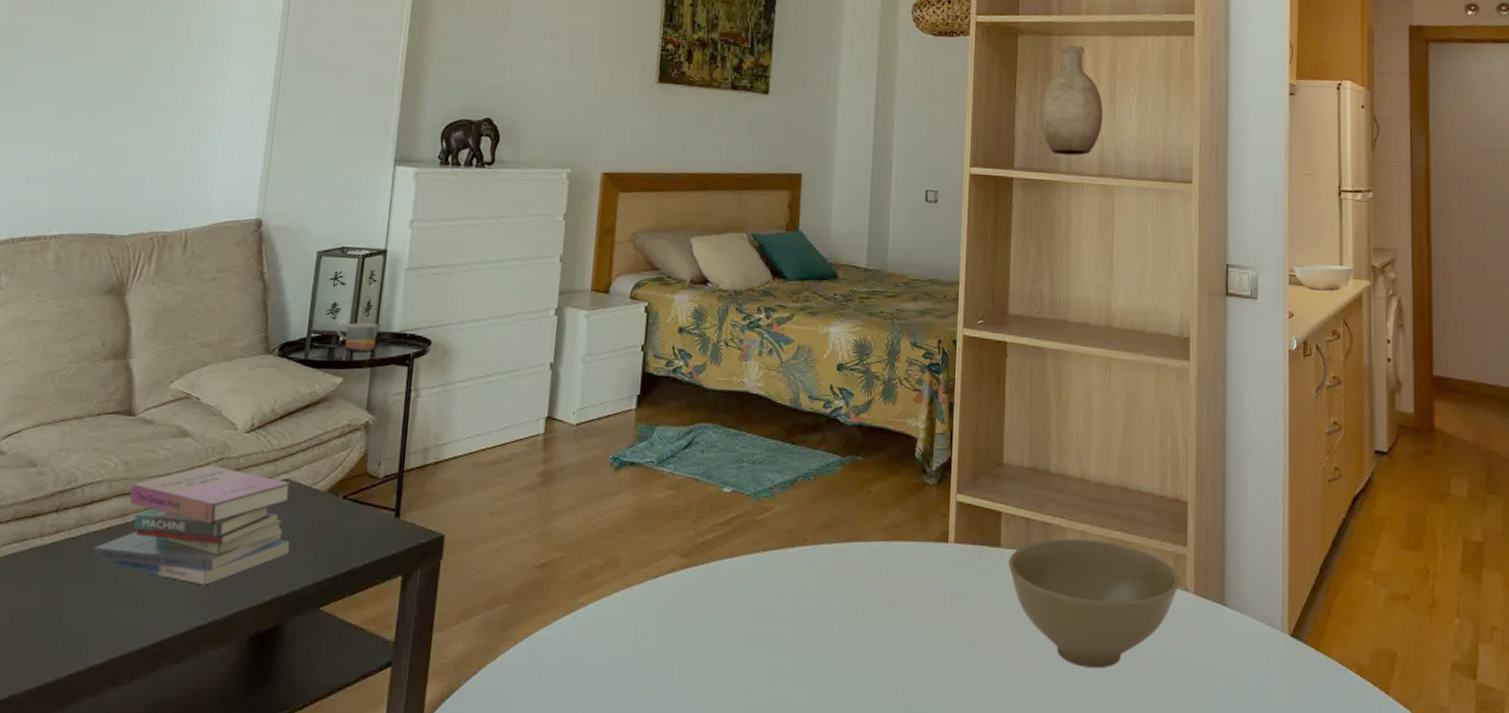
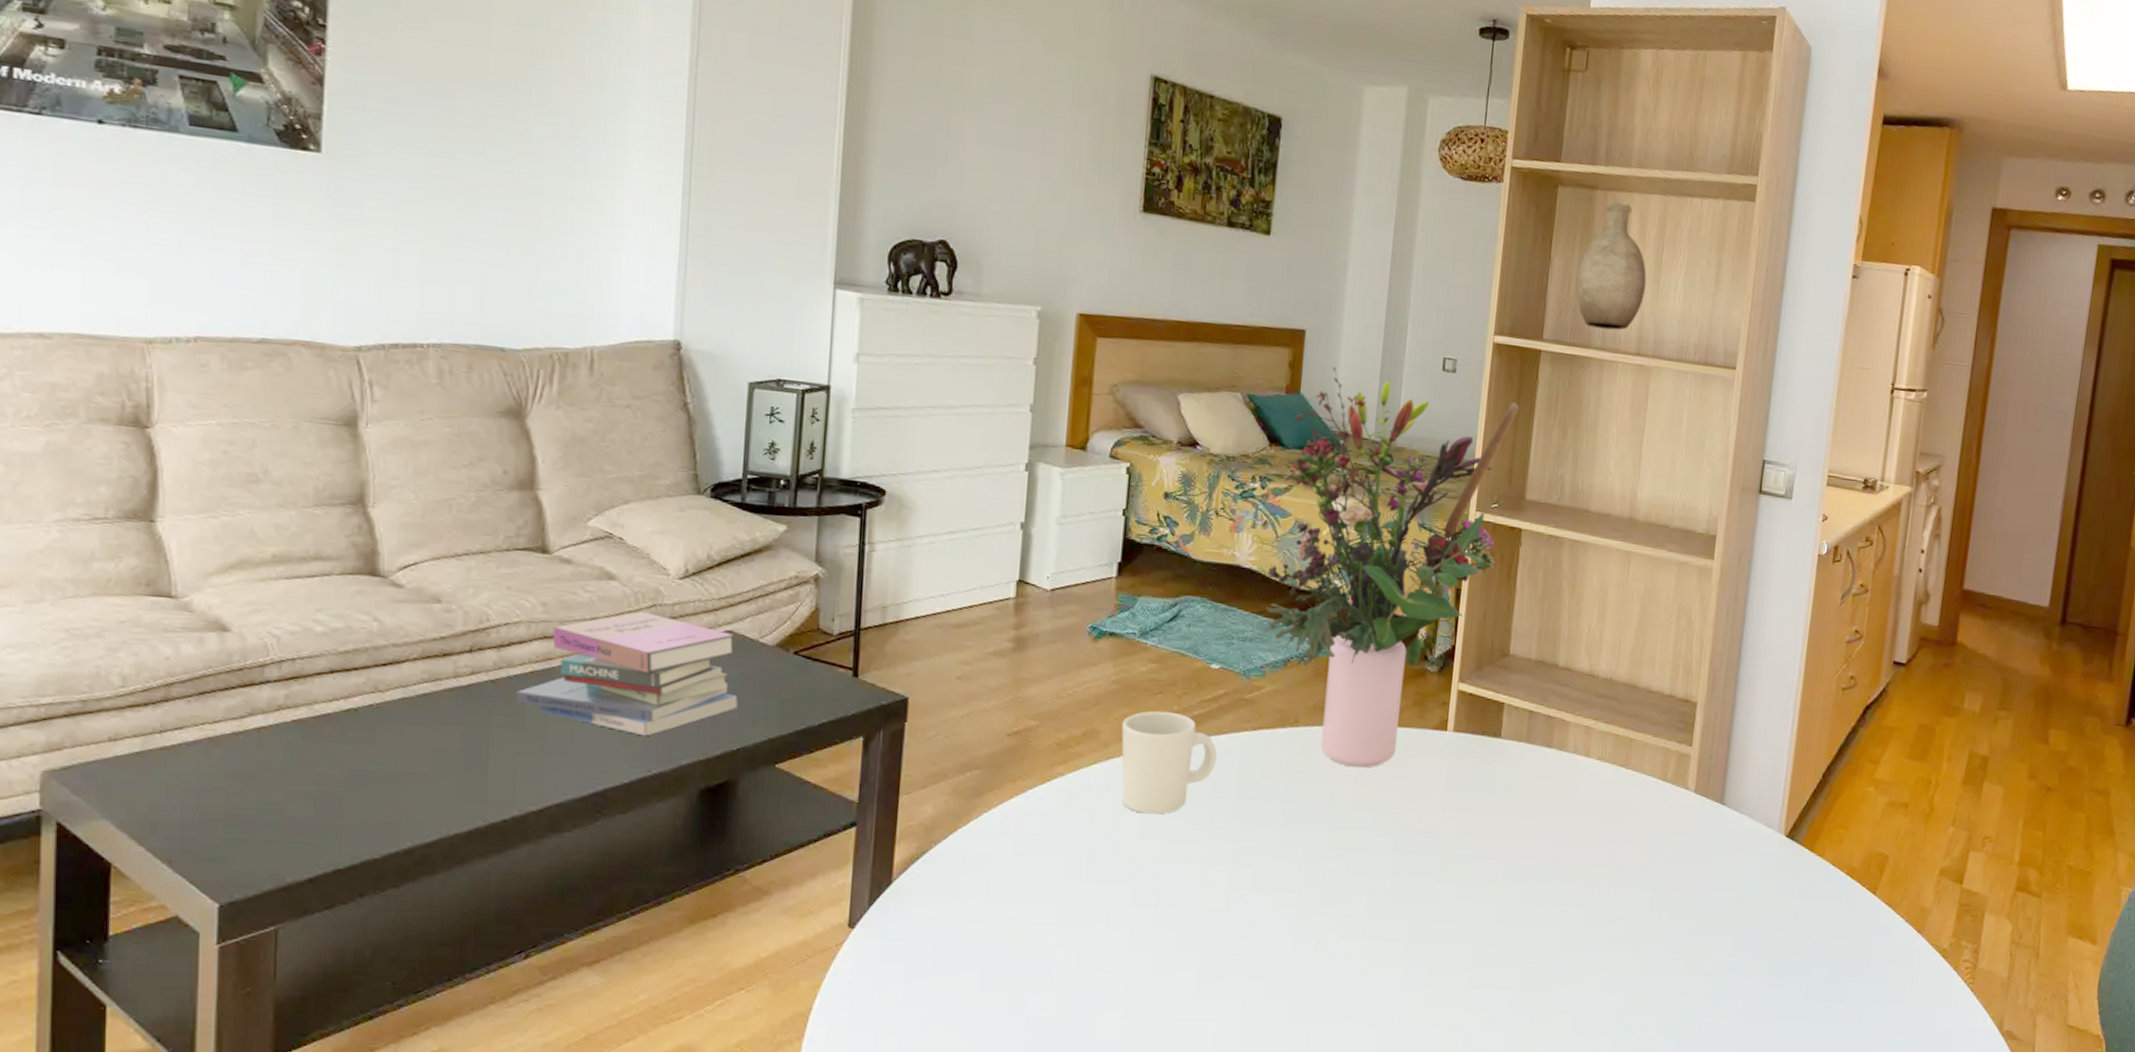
mug: present [336,323,378,352] -> none [776,465,824,499]
mug: none [640,536,730,641] -> present [1121,711,1217,815]
bouquet: none [768,203,997,584] -> present [1260,365,1519,768]
bowl: present [1008,538,1180,668] -> none [1507,732,1682,859]
bowl: present [1293,264,1353,290] -> none [1833,465,1896,495]

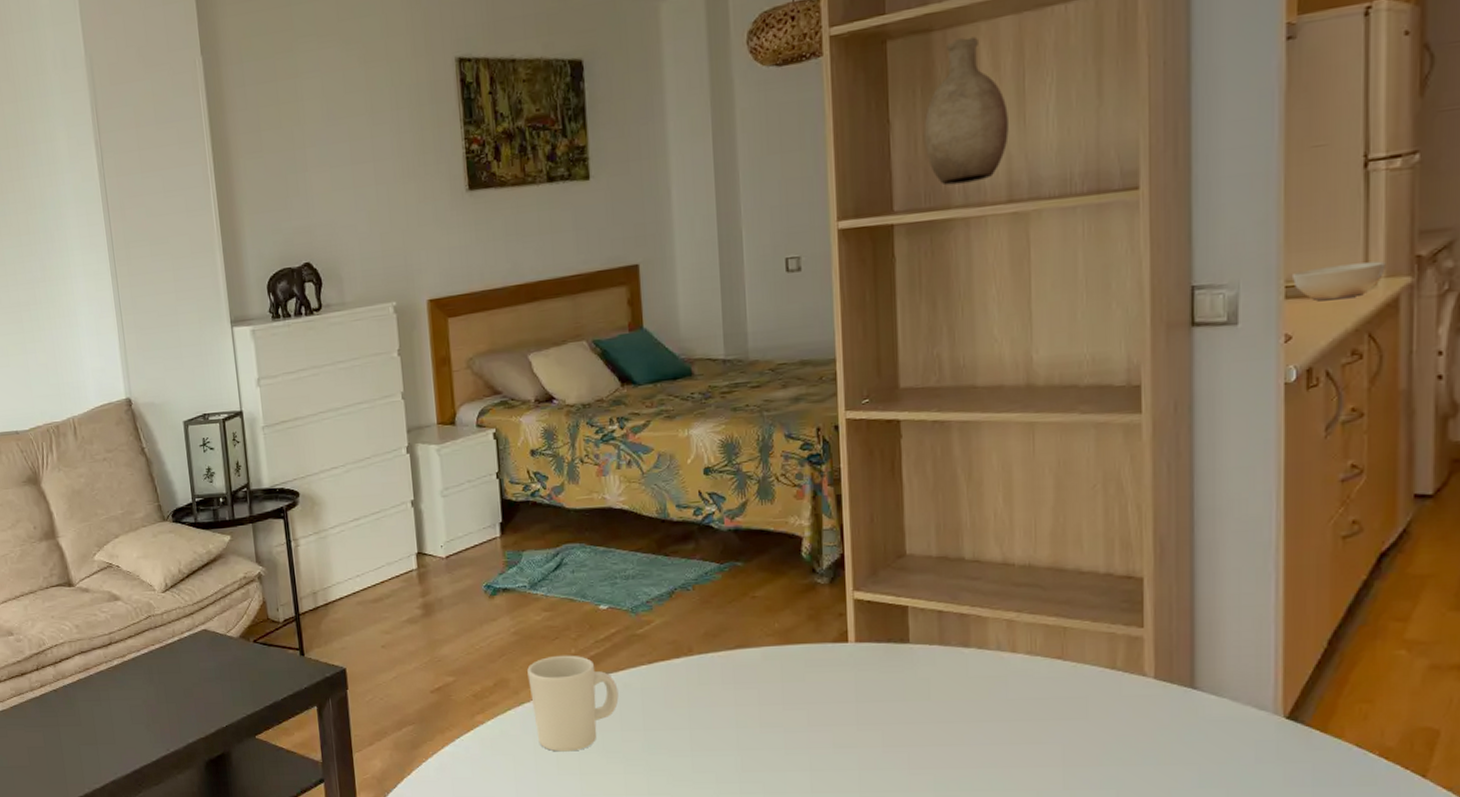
books: present [516,611,738,737] -> none [71,622,220,723]
bouquet: present [1260,365,1519,768] -> none [621,287,878,689]
bowl: none [1833,465,1896,495] -> present [1291,261,1386,300]

